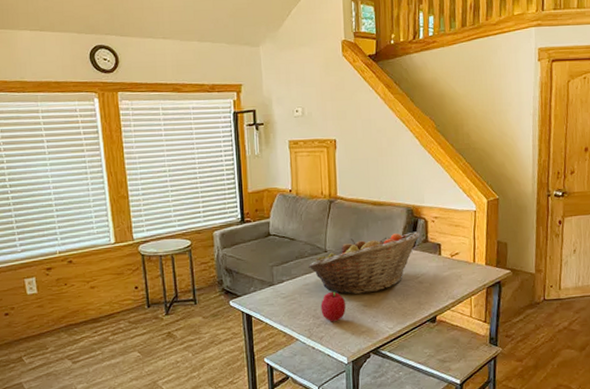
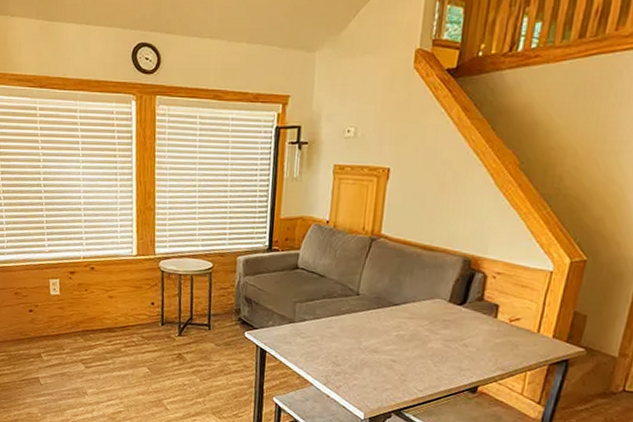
fruit basket: present [308,231,420,295] -> none [336,284,475,348]
fruit: present [320,291,346,322] -> none [342,339,373,373]

